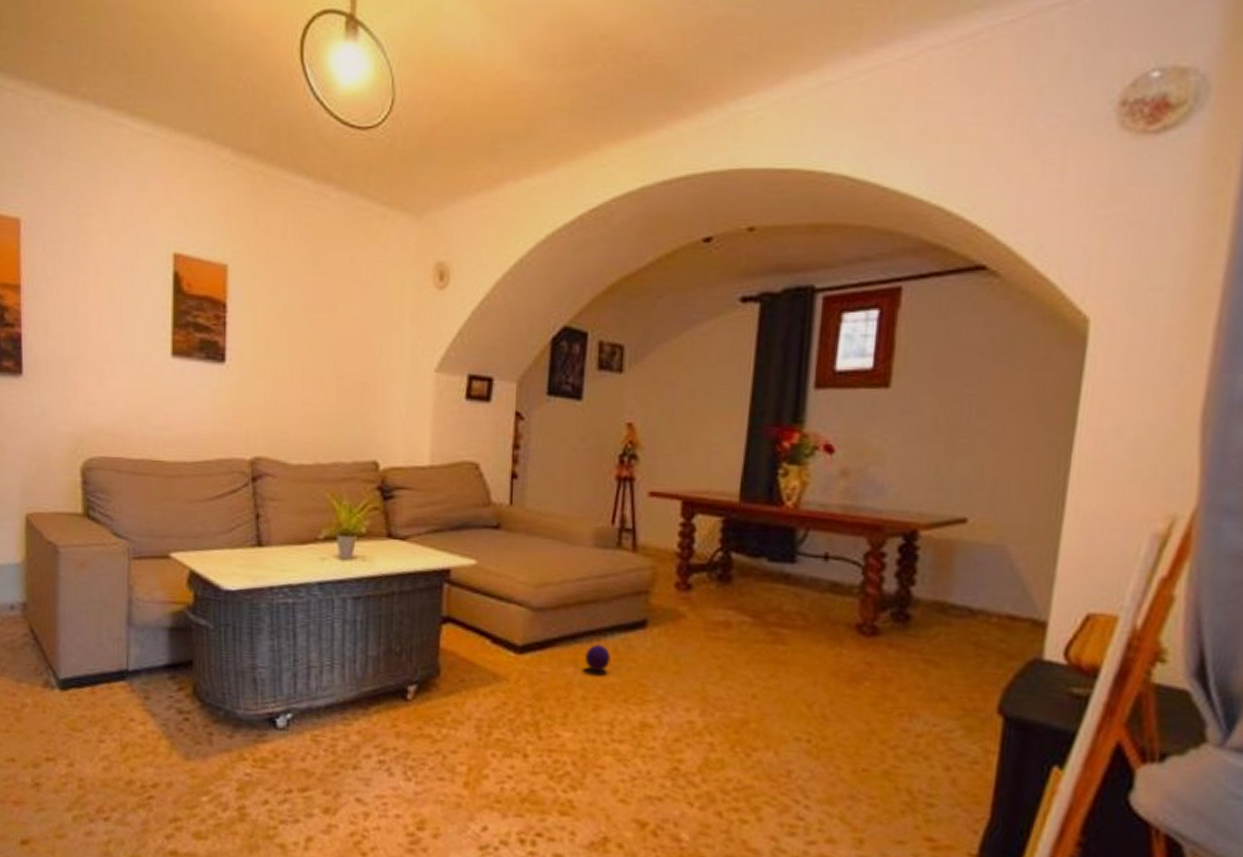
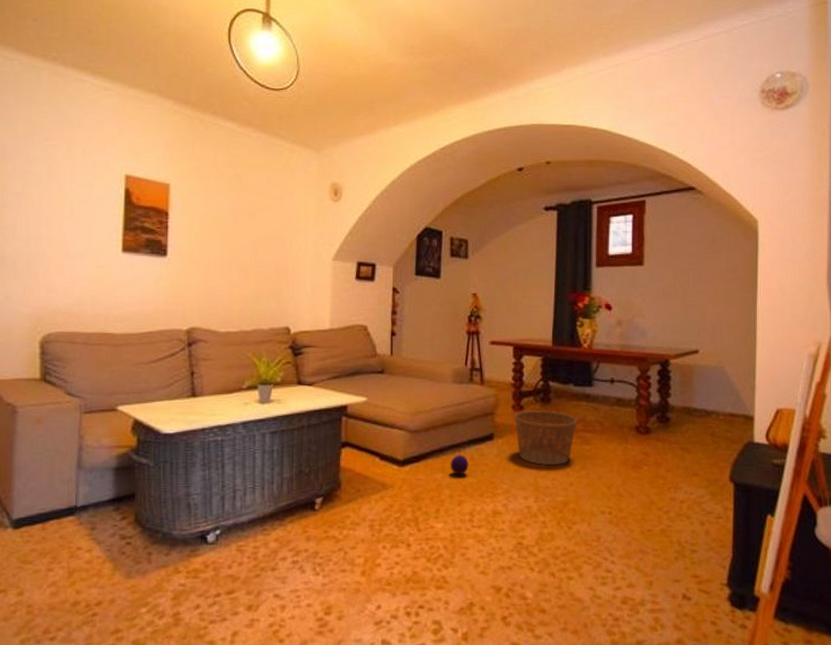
basket: none [675,591,771,669] -> present [513,411,578,466]

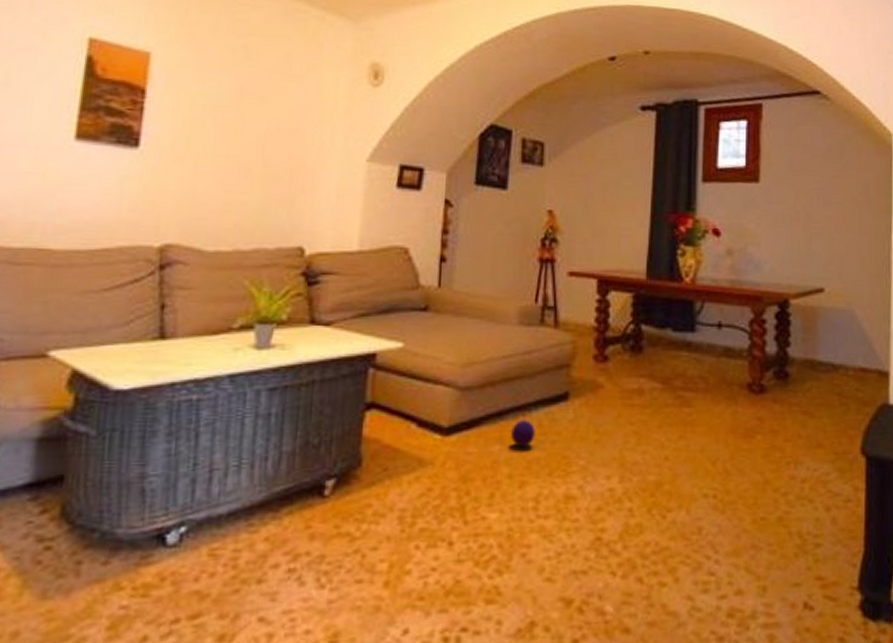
basket: present [513,411,578,466] -> none [594,362,677,435]

